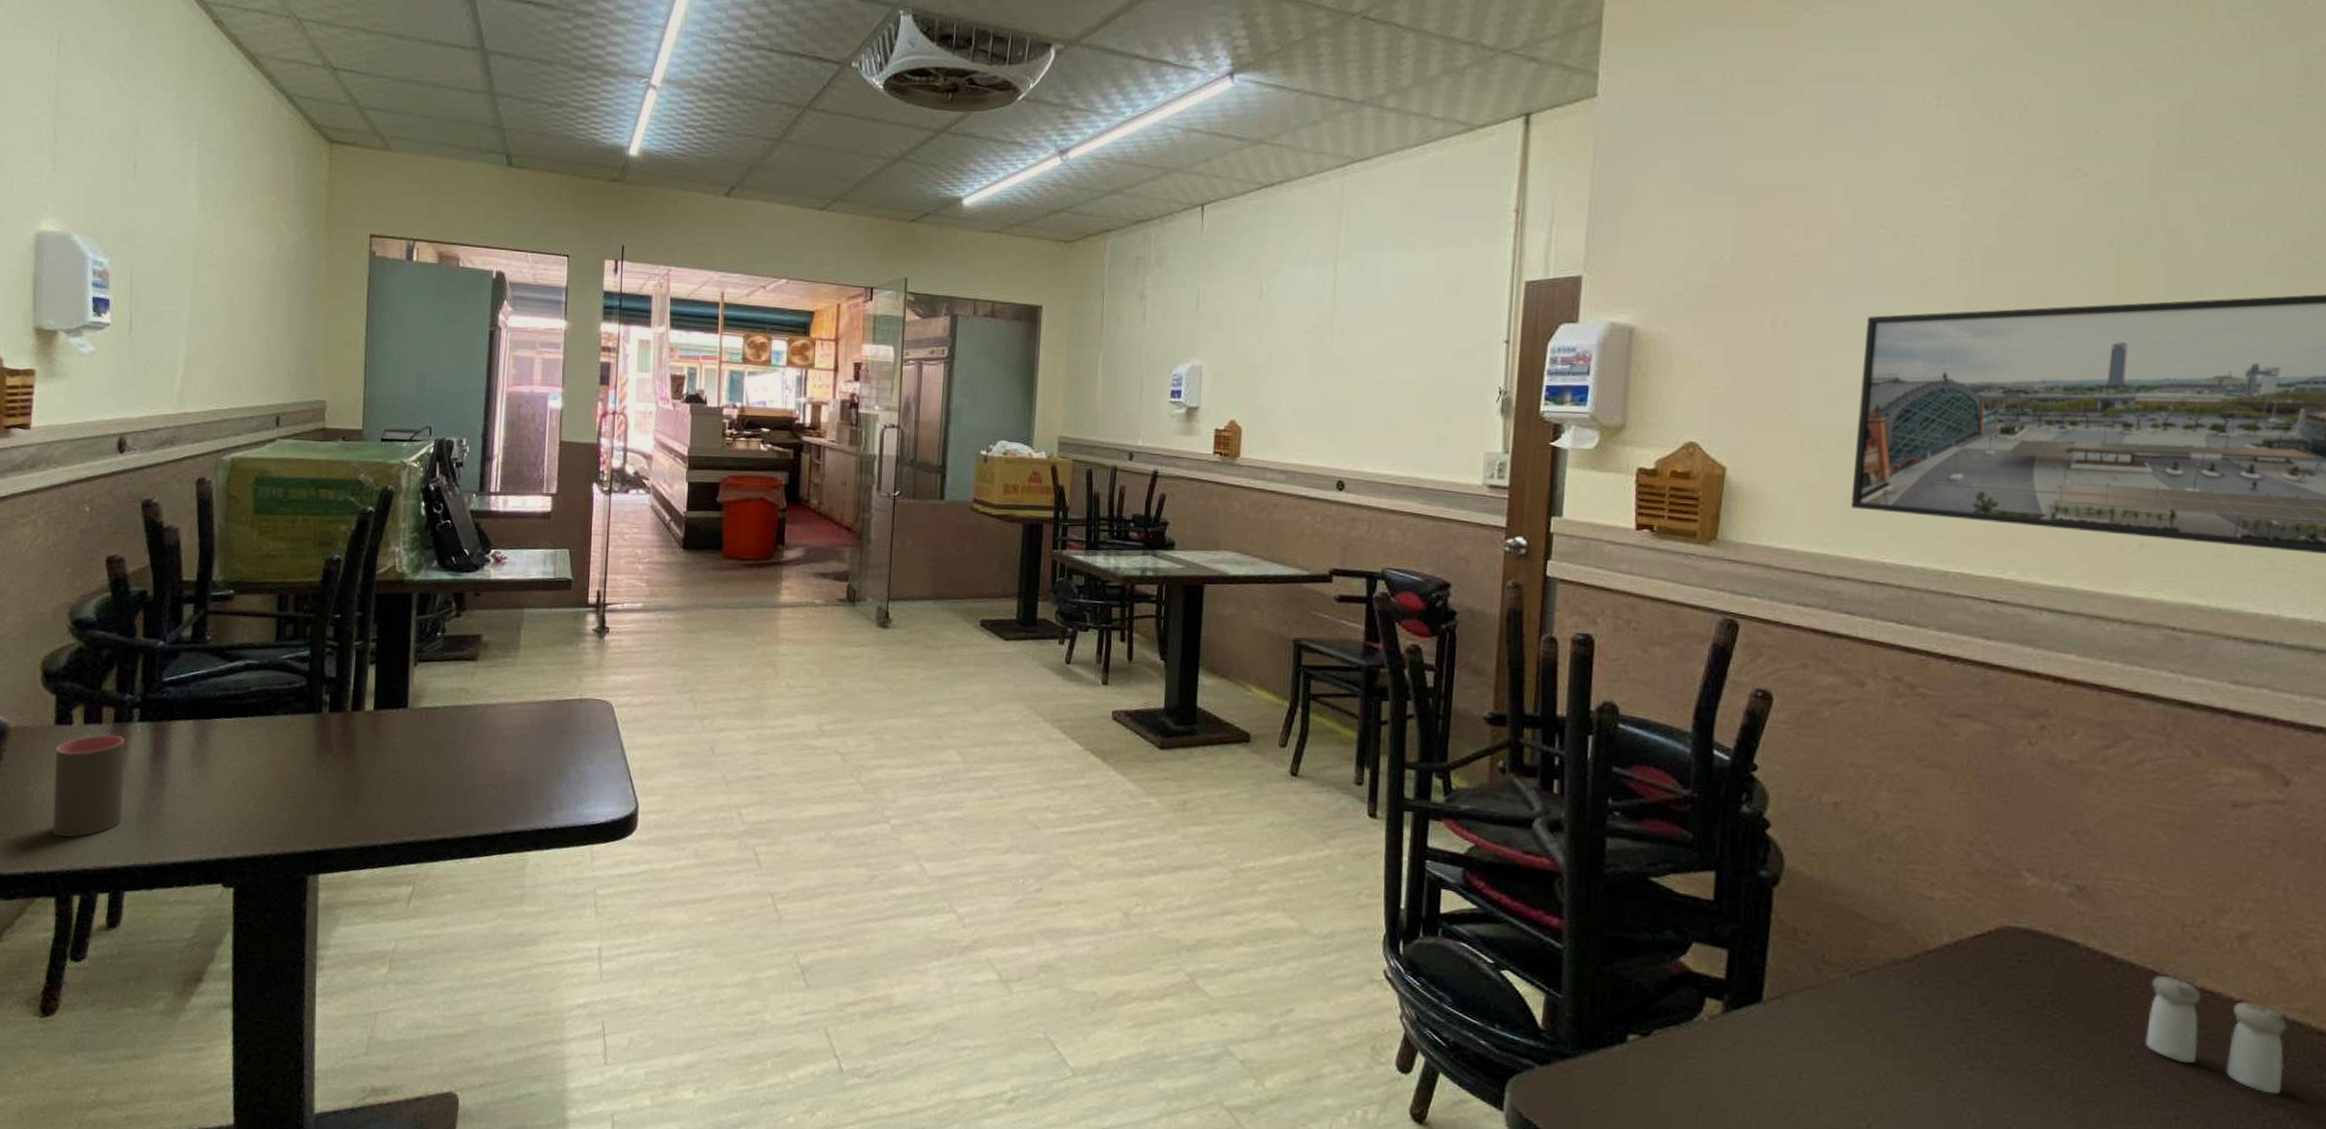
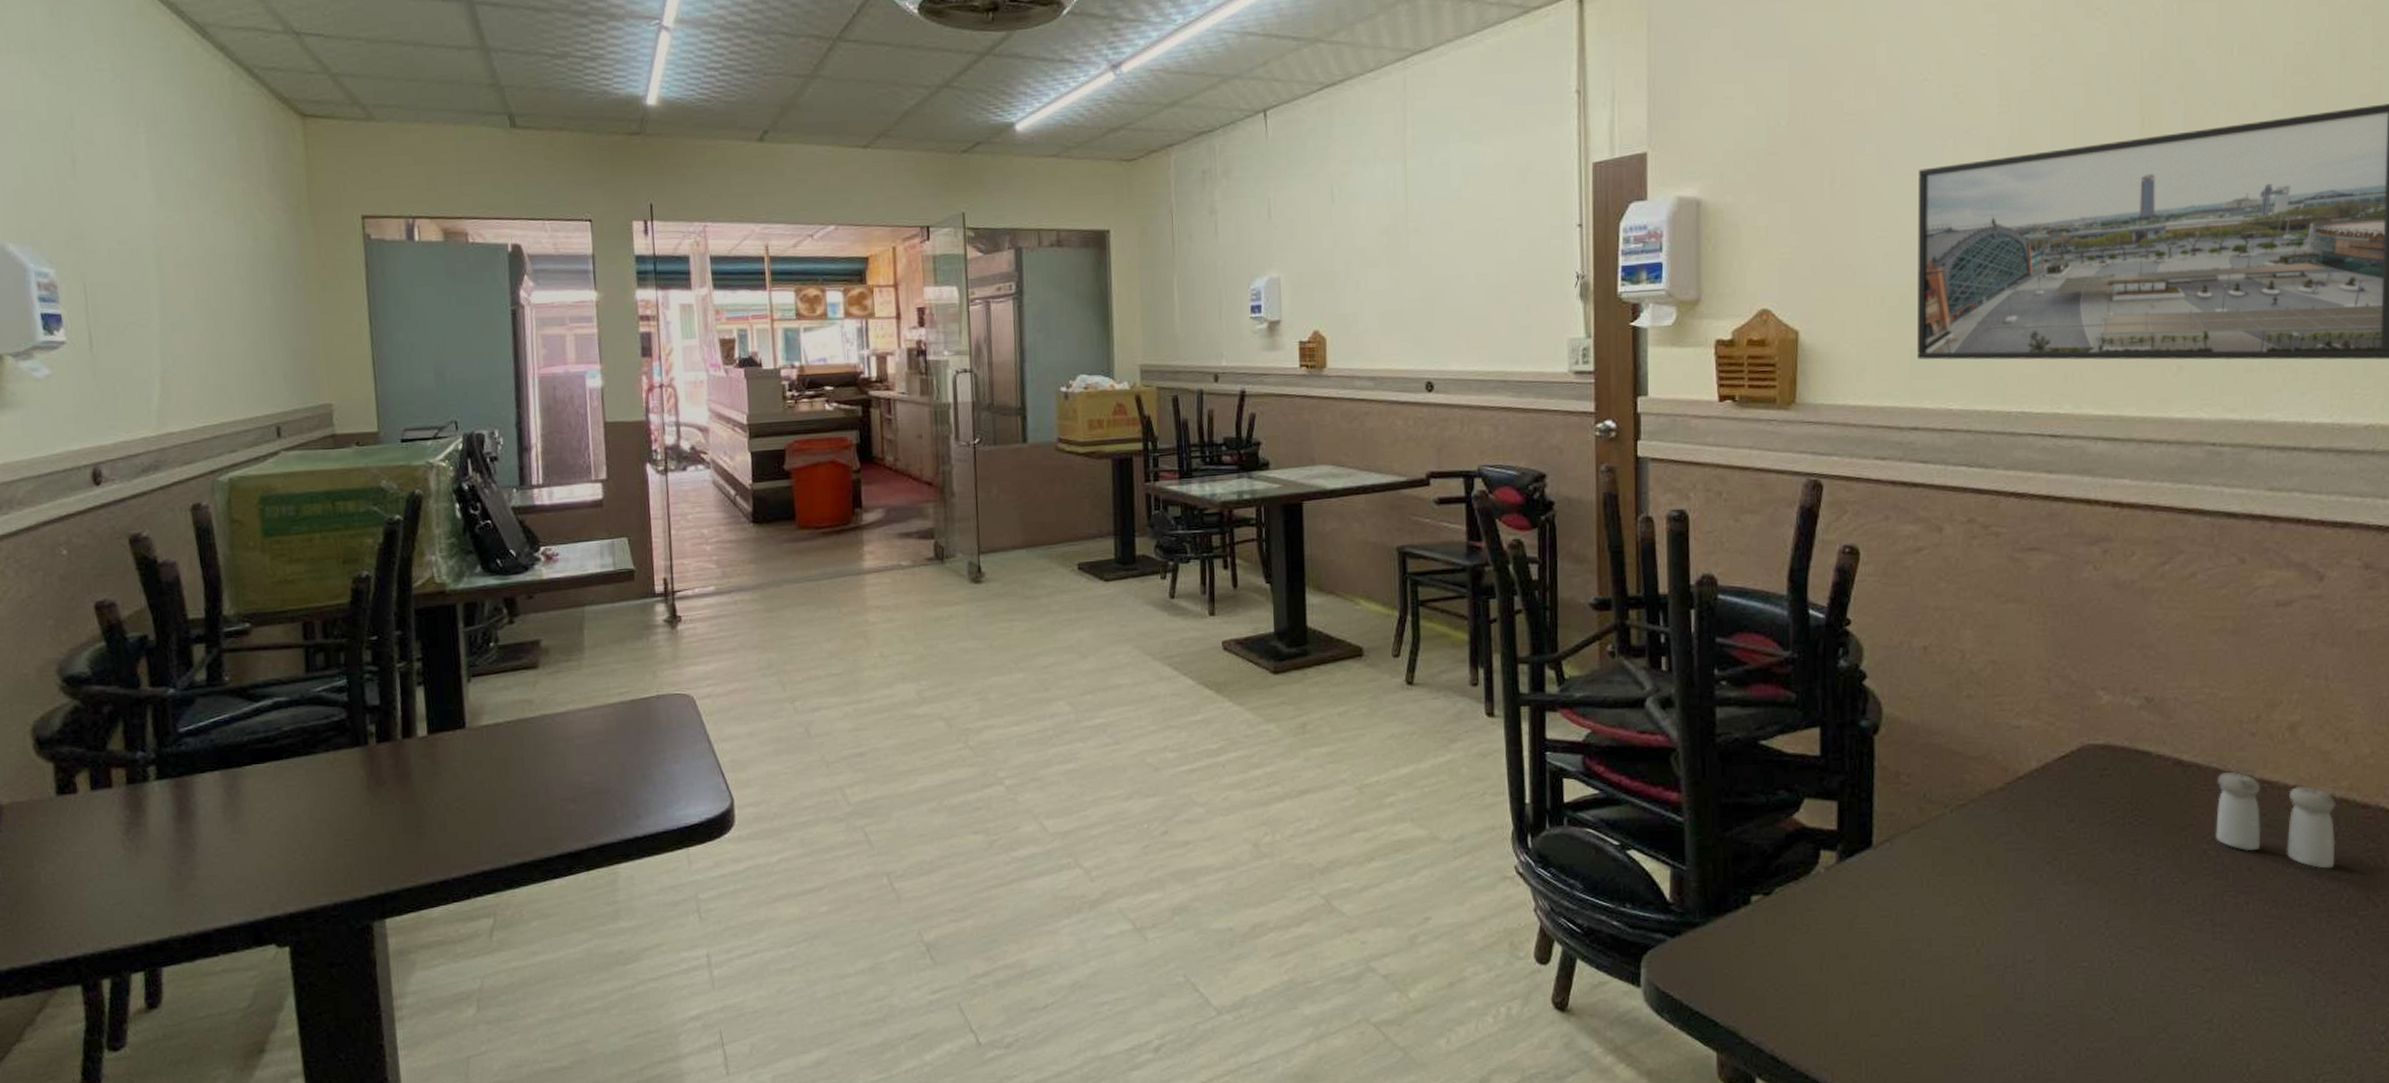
cup: present [52,734,125,838] -> none [60,798,149,918]

